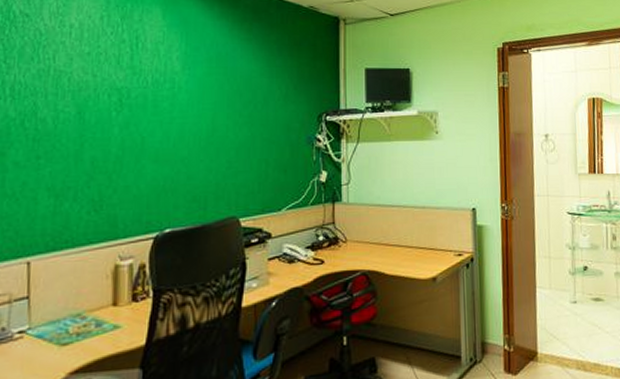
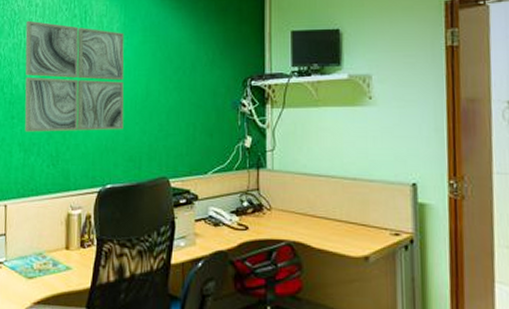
wall art: none [55,43,186,174] -> present [24,20,124,132]

